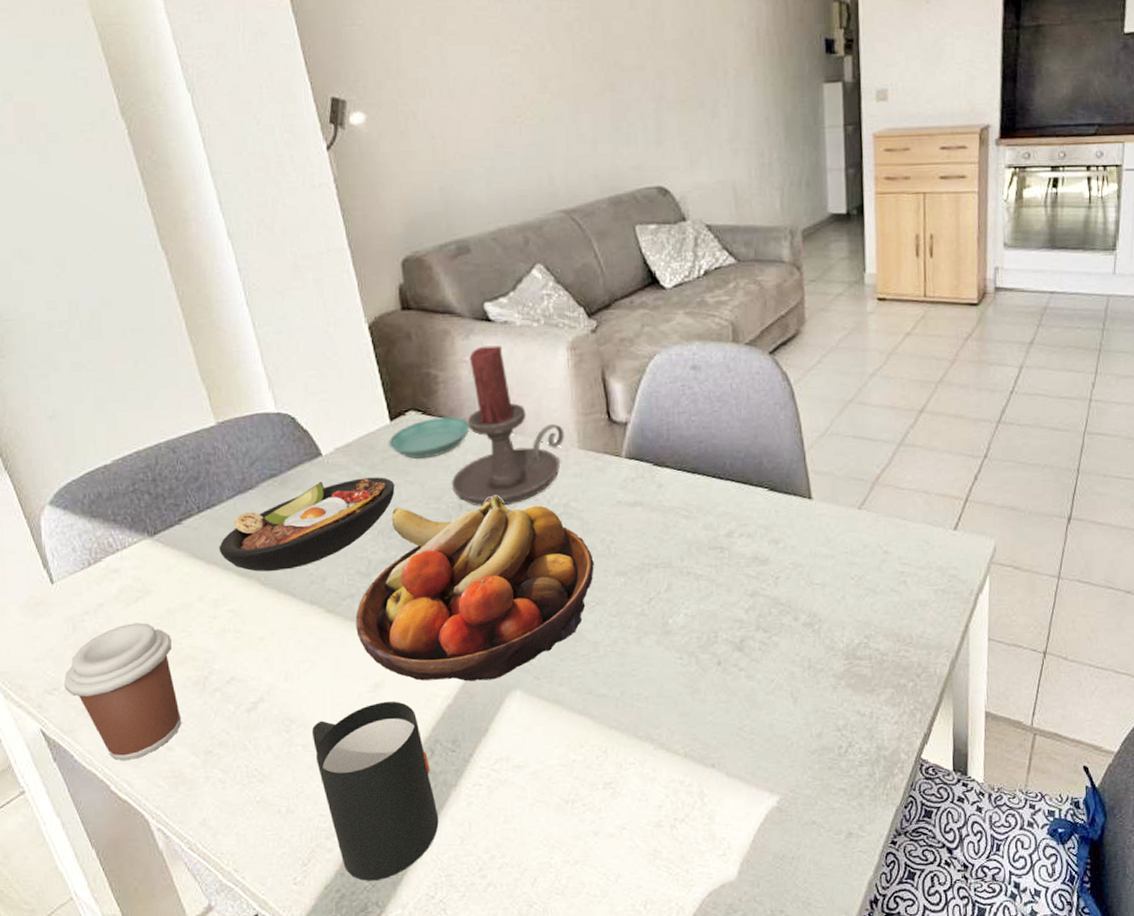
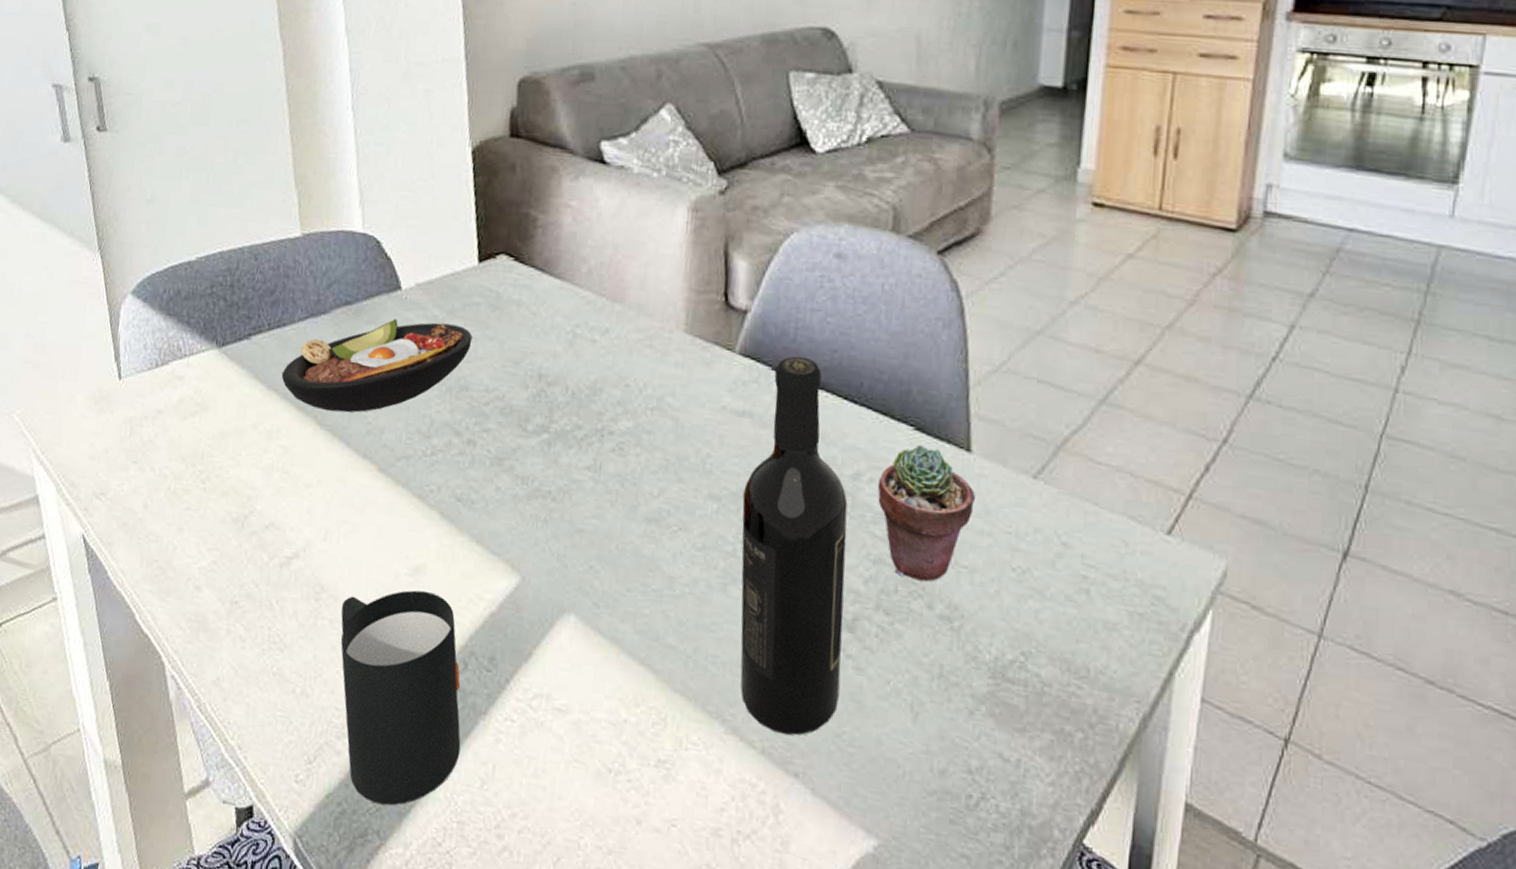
coffee cup: present [63,622,181,761] -> none [111,438,220,591]
fruit bowl: present [355,495,594,682] -> none [406,363,684,595]
saucer: present [389,417,470,460] -> none [473,267,565,313]
candle holder: present [451,345,565,506] -> none [533,191,671,386]
wine bottle: none [644,451,738,739] -> present [740,356,848,736]
potted succulent: none [747,501,819,602] -> present [878,444,975,582]

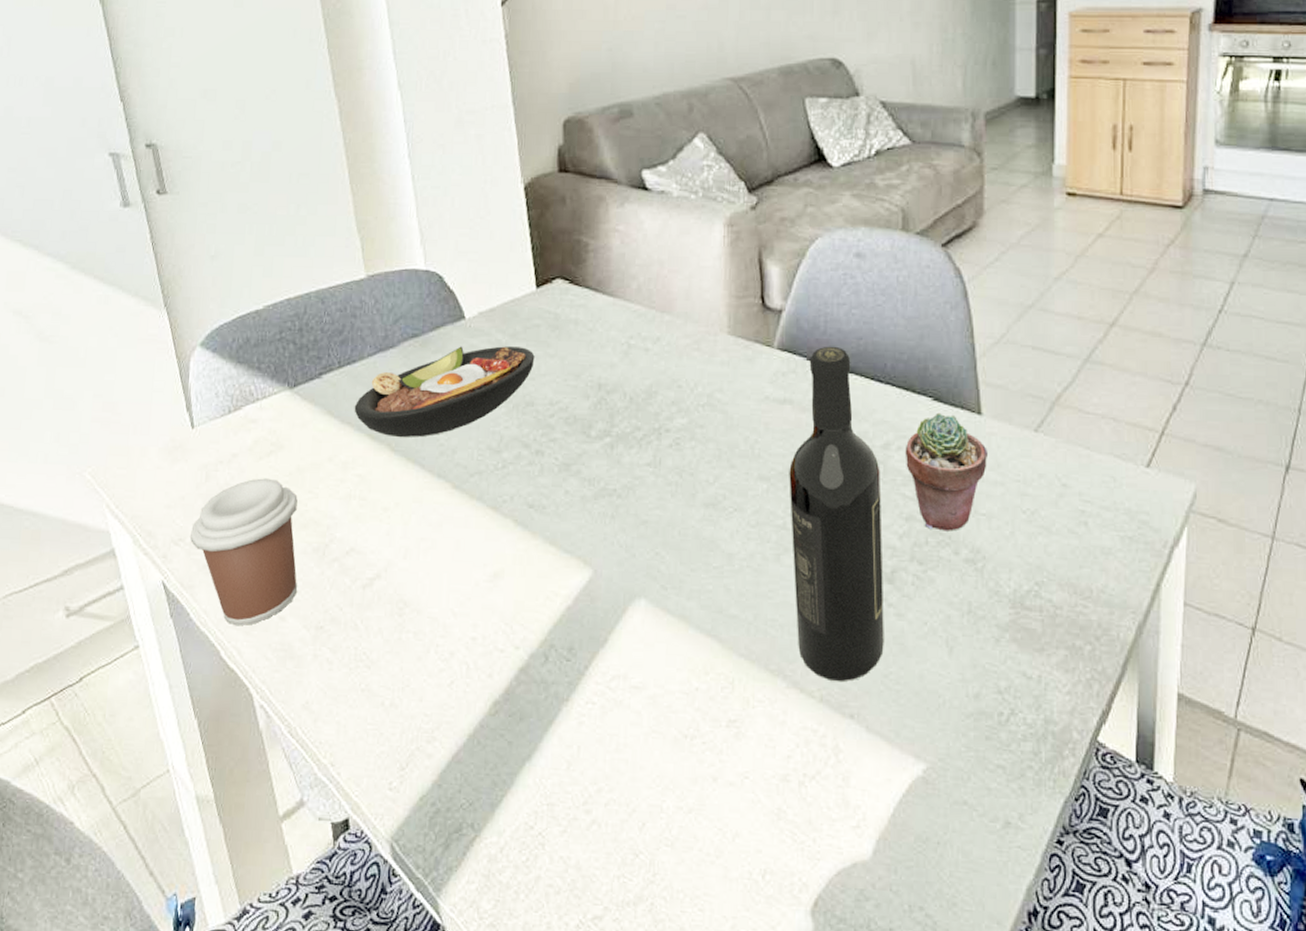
coffee cup: none [111,438,220,591] -> present [189,478,298,626]
mug: present [341,590,461,806] -> none [424,595,546,799]

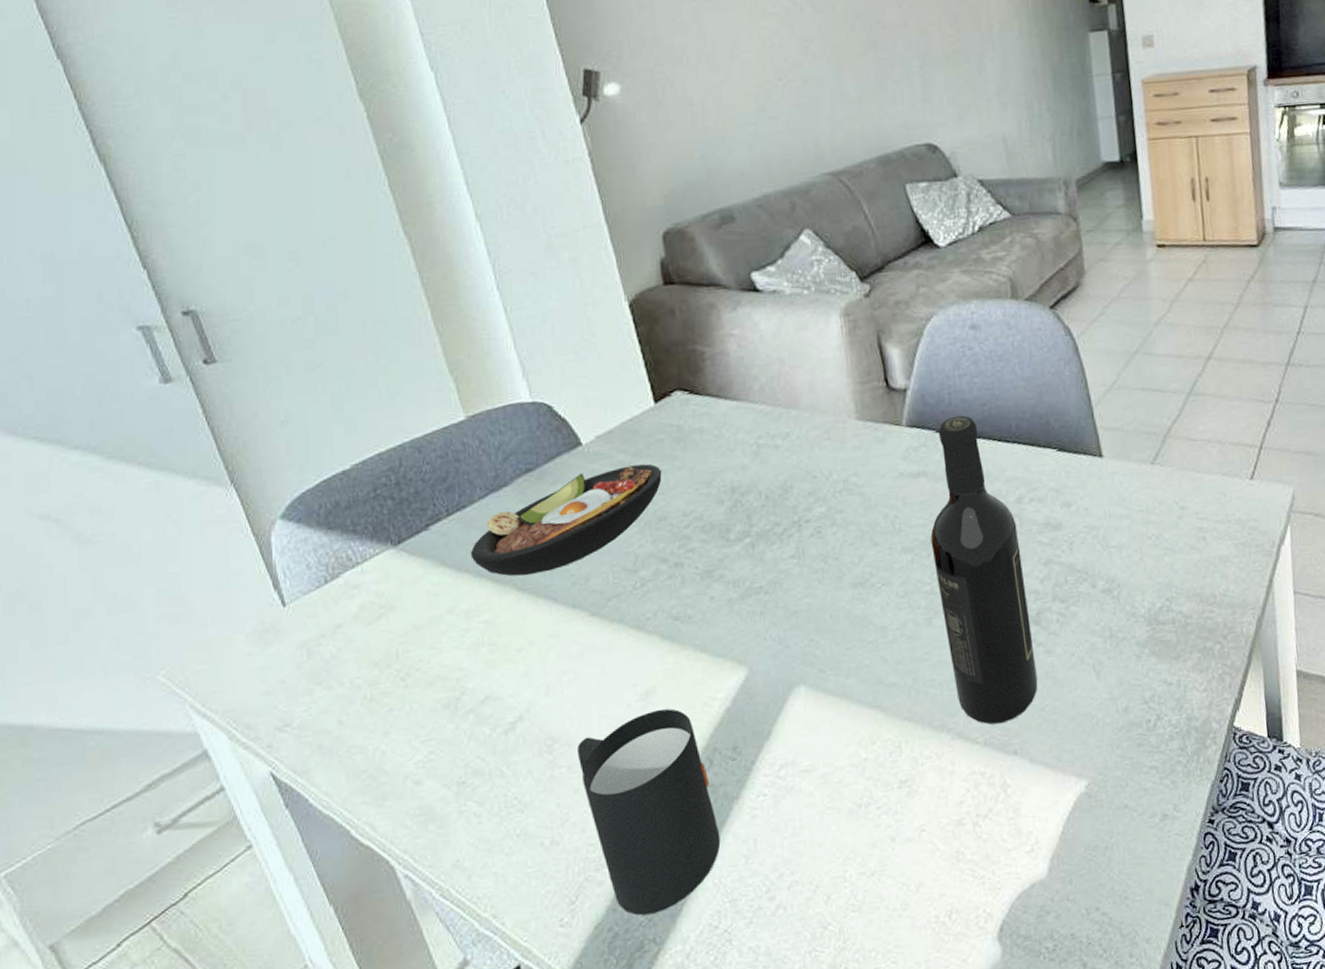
coffee cup: present [189,478,298,626] -> none [296,642,430,801]
mug: none [424,595,546,799] -> present [576,709,721,916]
potted succulent: present [906,412,987,531] -> none [1037,461,1113,569]

